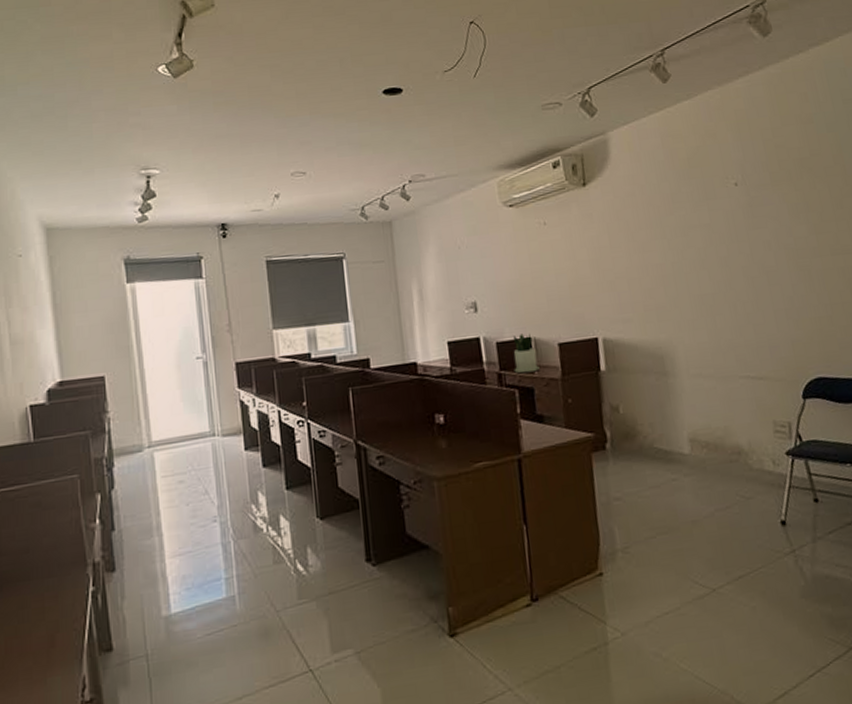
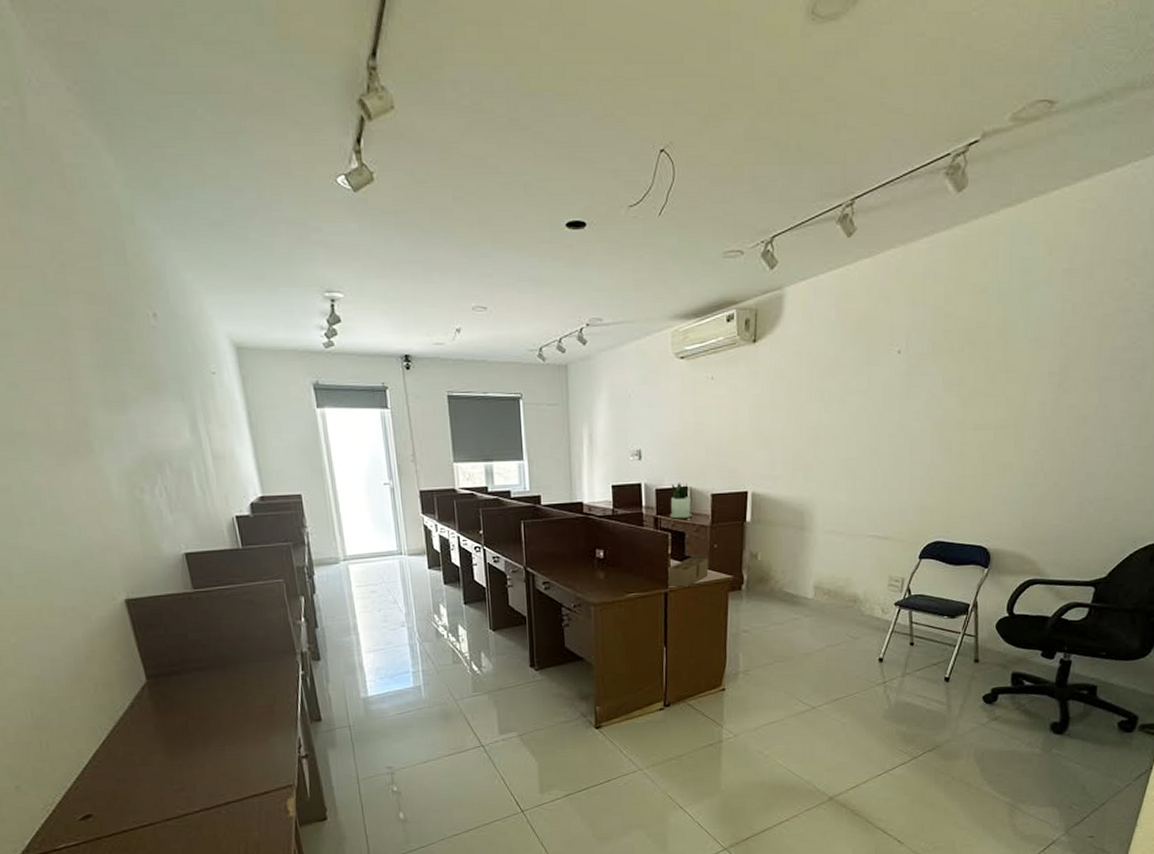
desk organizer: none [519,415,566,452] -> present [667,558,709,588]

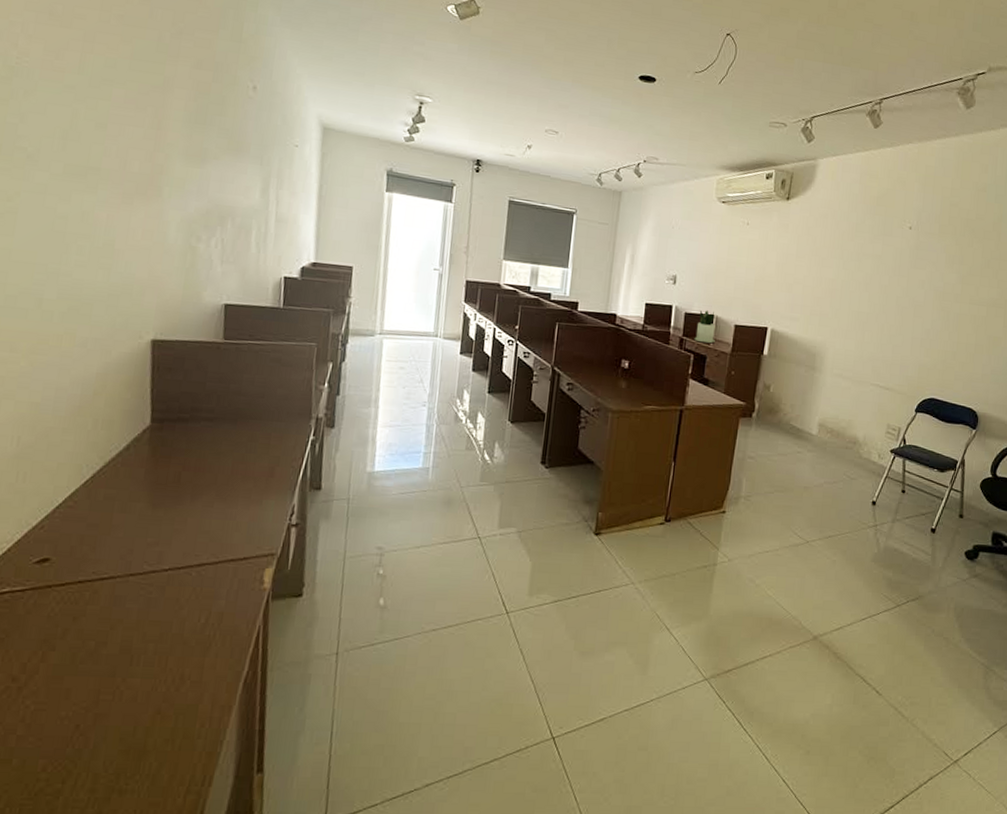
desk organizer: present [667,558,709,588] -> none [684,380,725,408]

